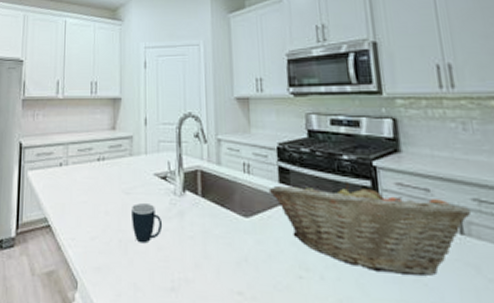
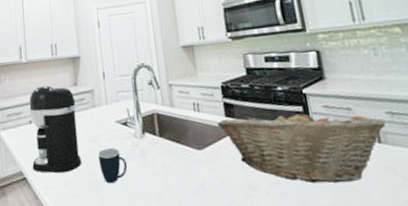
coffee maker: none [58,127,113,225] -> present [29,85,82,173]

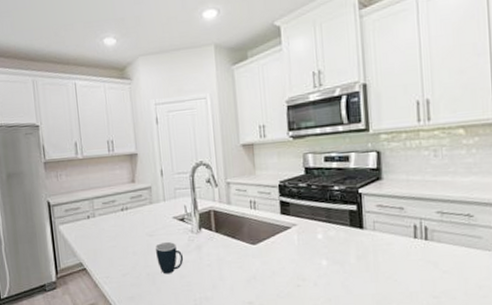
coffee maker: present [29,85,82,173] -> none [86,182,140,265]
fruit basket: present [217,108,386,184] -> none [272,207,435,276]

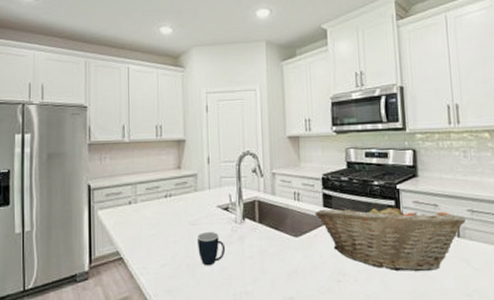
fruit basket: none [272,207,435,276] -> present [315,201,466,272]

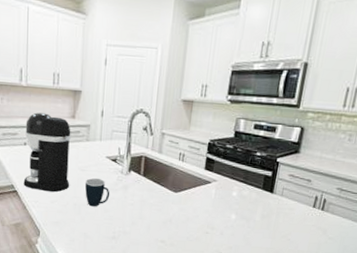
coffee maker: none [129,167,181,255] -> present [23,112,71,192]
fruit basket: present [315,201,466,272] -> none [195,170,334,234]

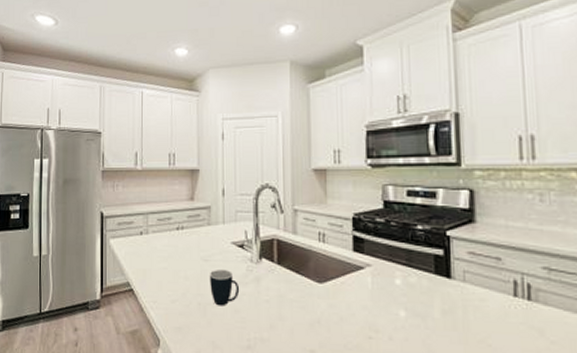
coffee maker: present [23,112,71,192] -> none [140,197,192,289]

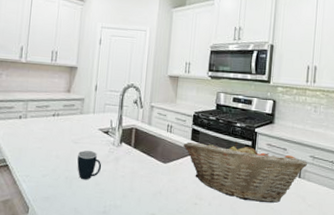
fruit basket: none [343,249,541,338] -> present [183,140,308,203]

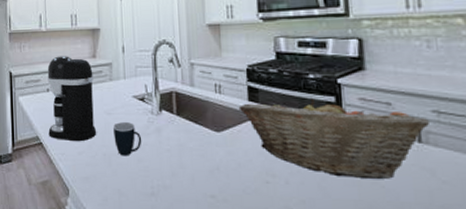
coffee maker: none [15,87,66,166] -> present [47,56,97,142]

